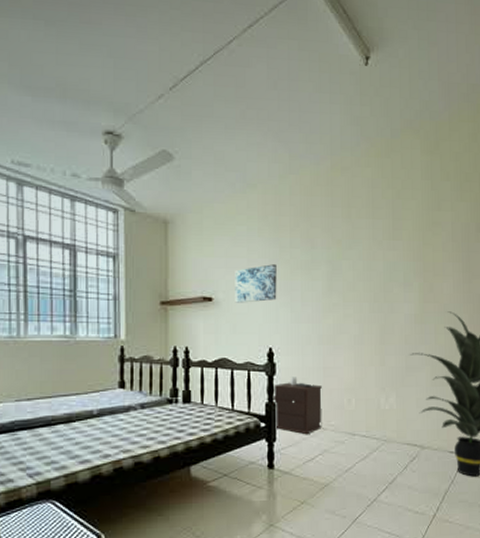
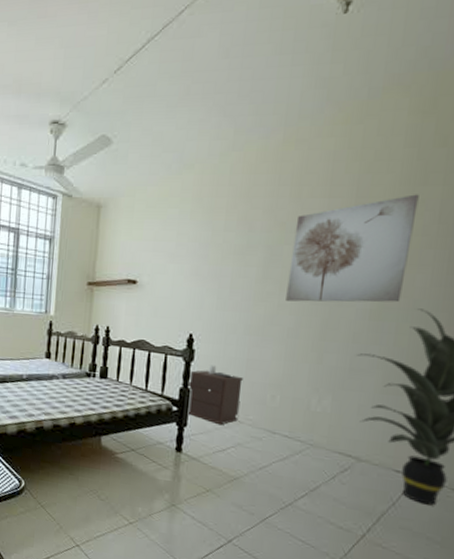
wall art: present [235,264,277,303] -> none [159,248,207,287]
wall art: none [349,217,437,311] -> present [286,194,419,303]

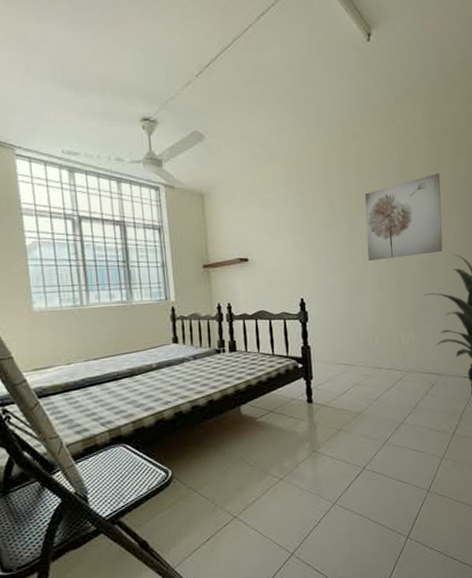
nightstand: present [187,365,243,426] -> none [307,322,352,372]

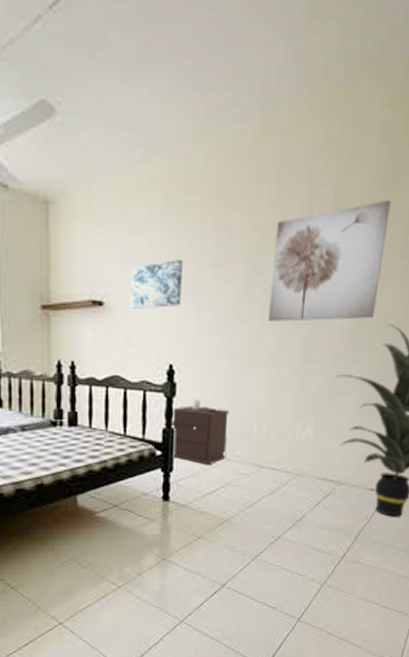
wall art: none [266,225,304,262] -> present [130,260,183,309]
nightstand: none [307,322,352,372] -> present [170,399,229,466]

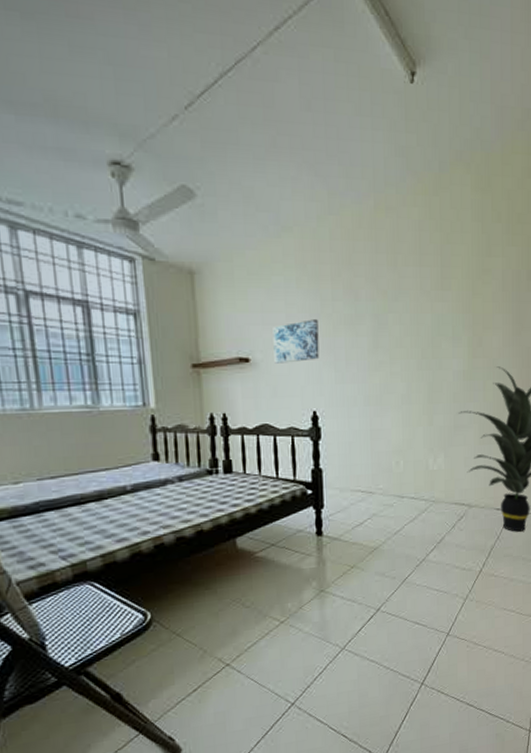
nightstand: present [170,399,229,466] -> none [318,440,371,500]
wall art: present [268,200,391,322] -> none [395,264,487,369]

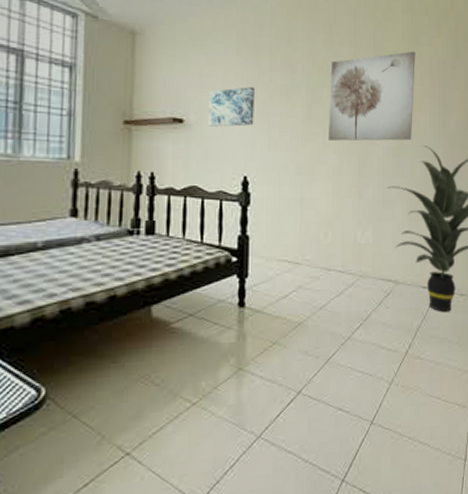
wall art: none [395,264,487,369] -> present [328,51,415,141]

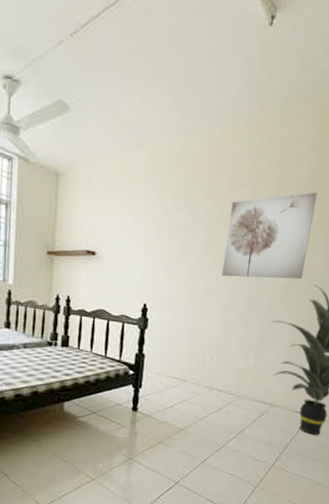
wall art: present [208,87,255,127] -> none [116,224,159,260]

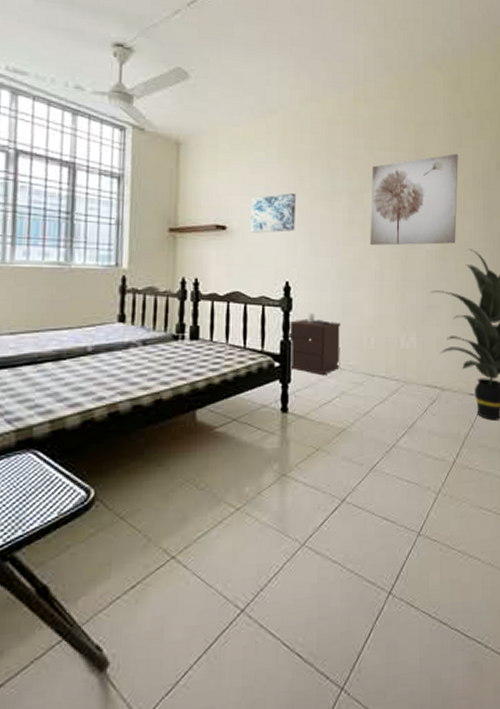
wall art: none [116,224,159,260] -> present [250,193,296,233]
nightstand: none [142,332,188,385] -> present [288,313,340,376]

